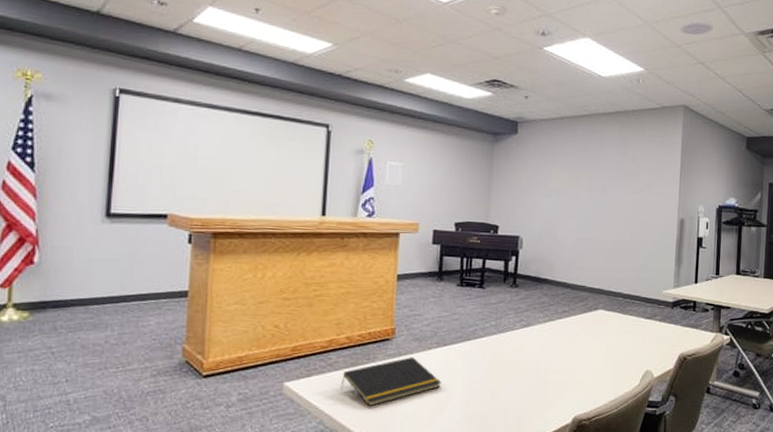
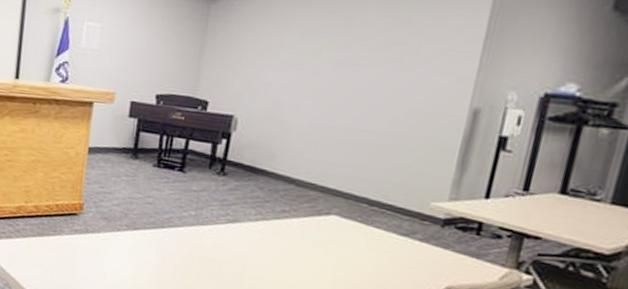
notepad: present [340,357,442,407] -> none [26,235,129,279]

